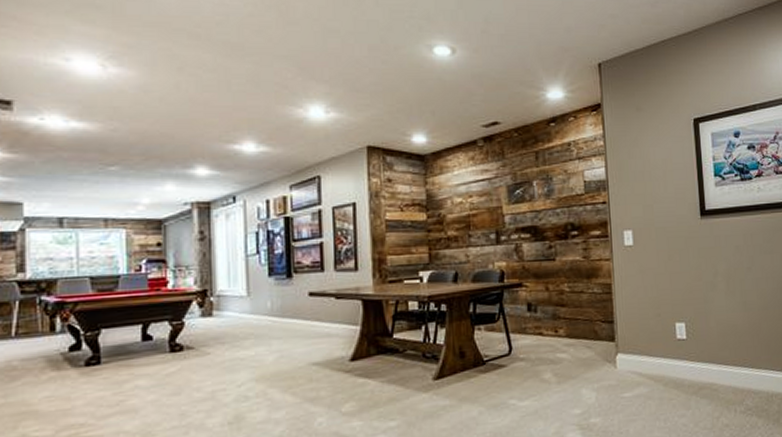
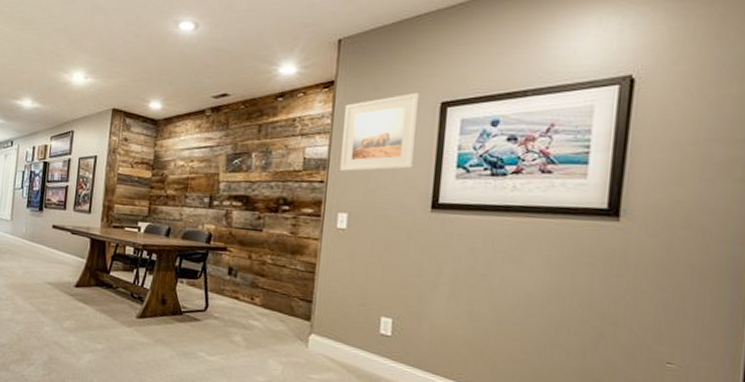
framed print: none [615,111,680,190] -> present [340,92,420,171]

